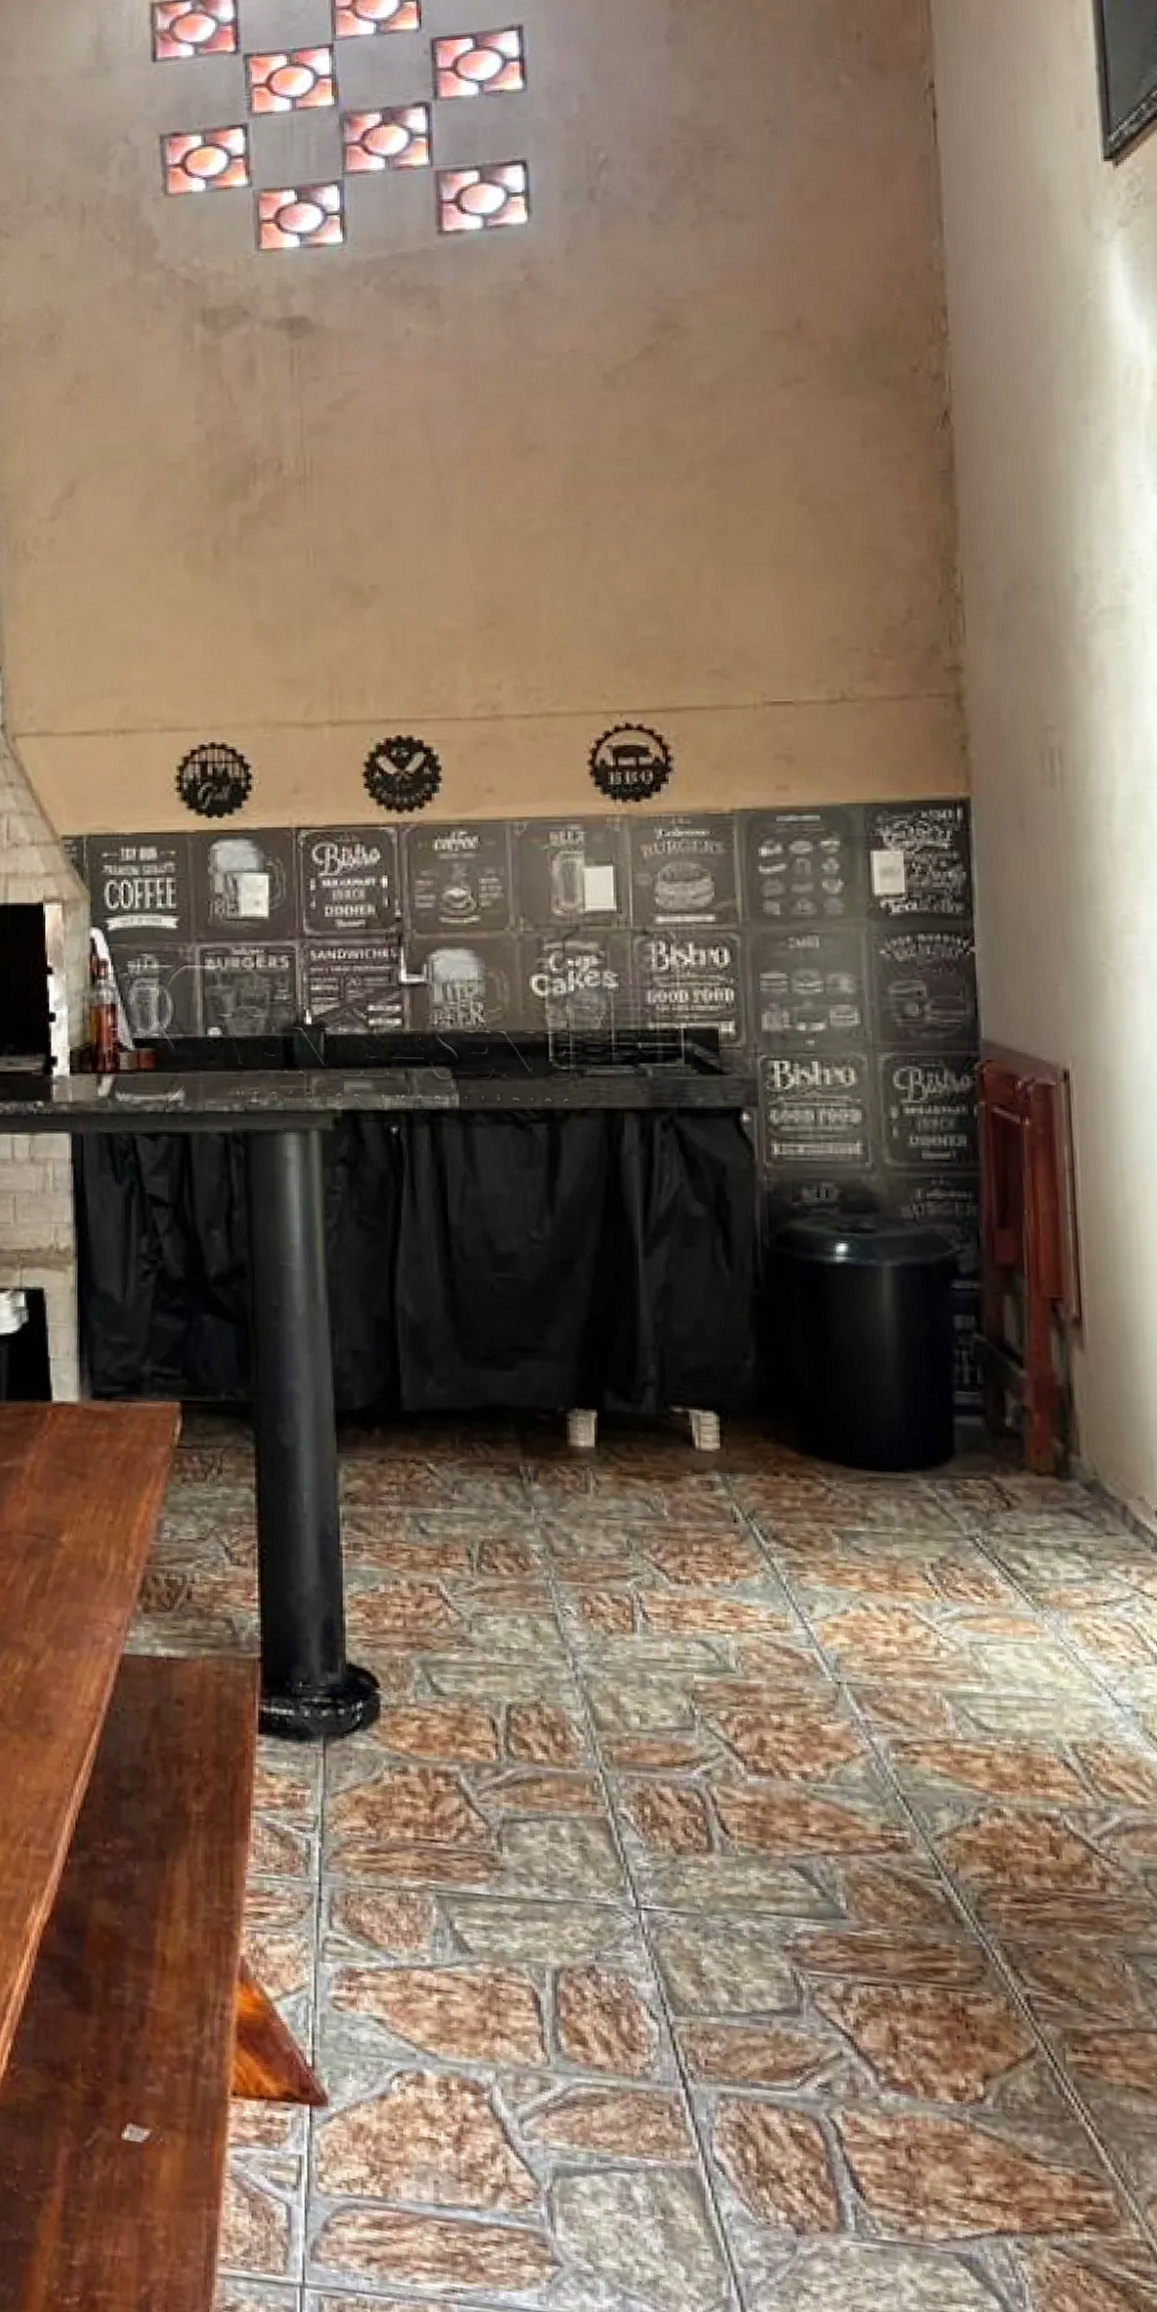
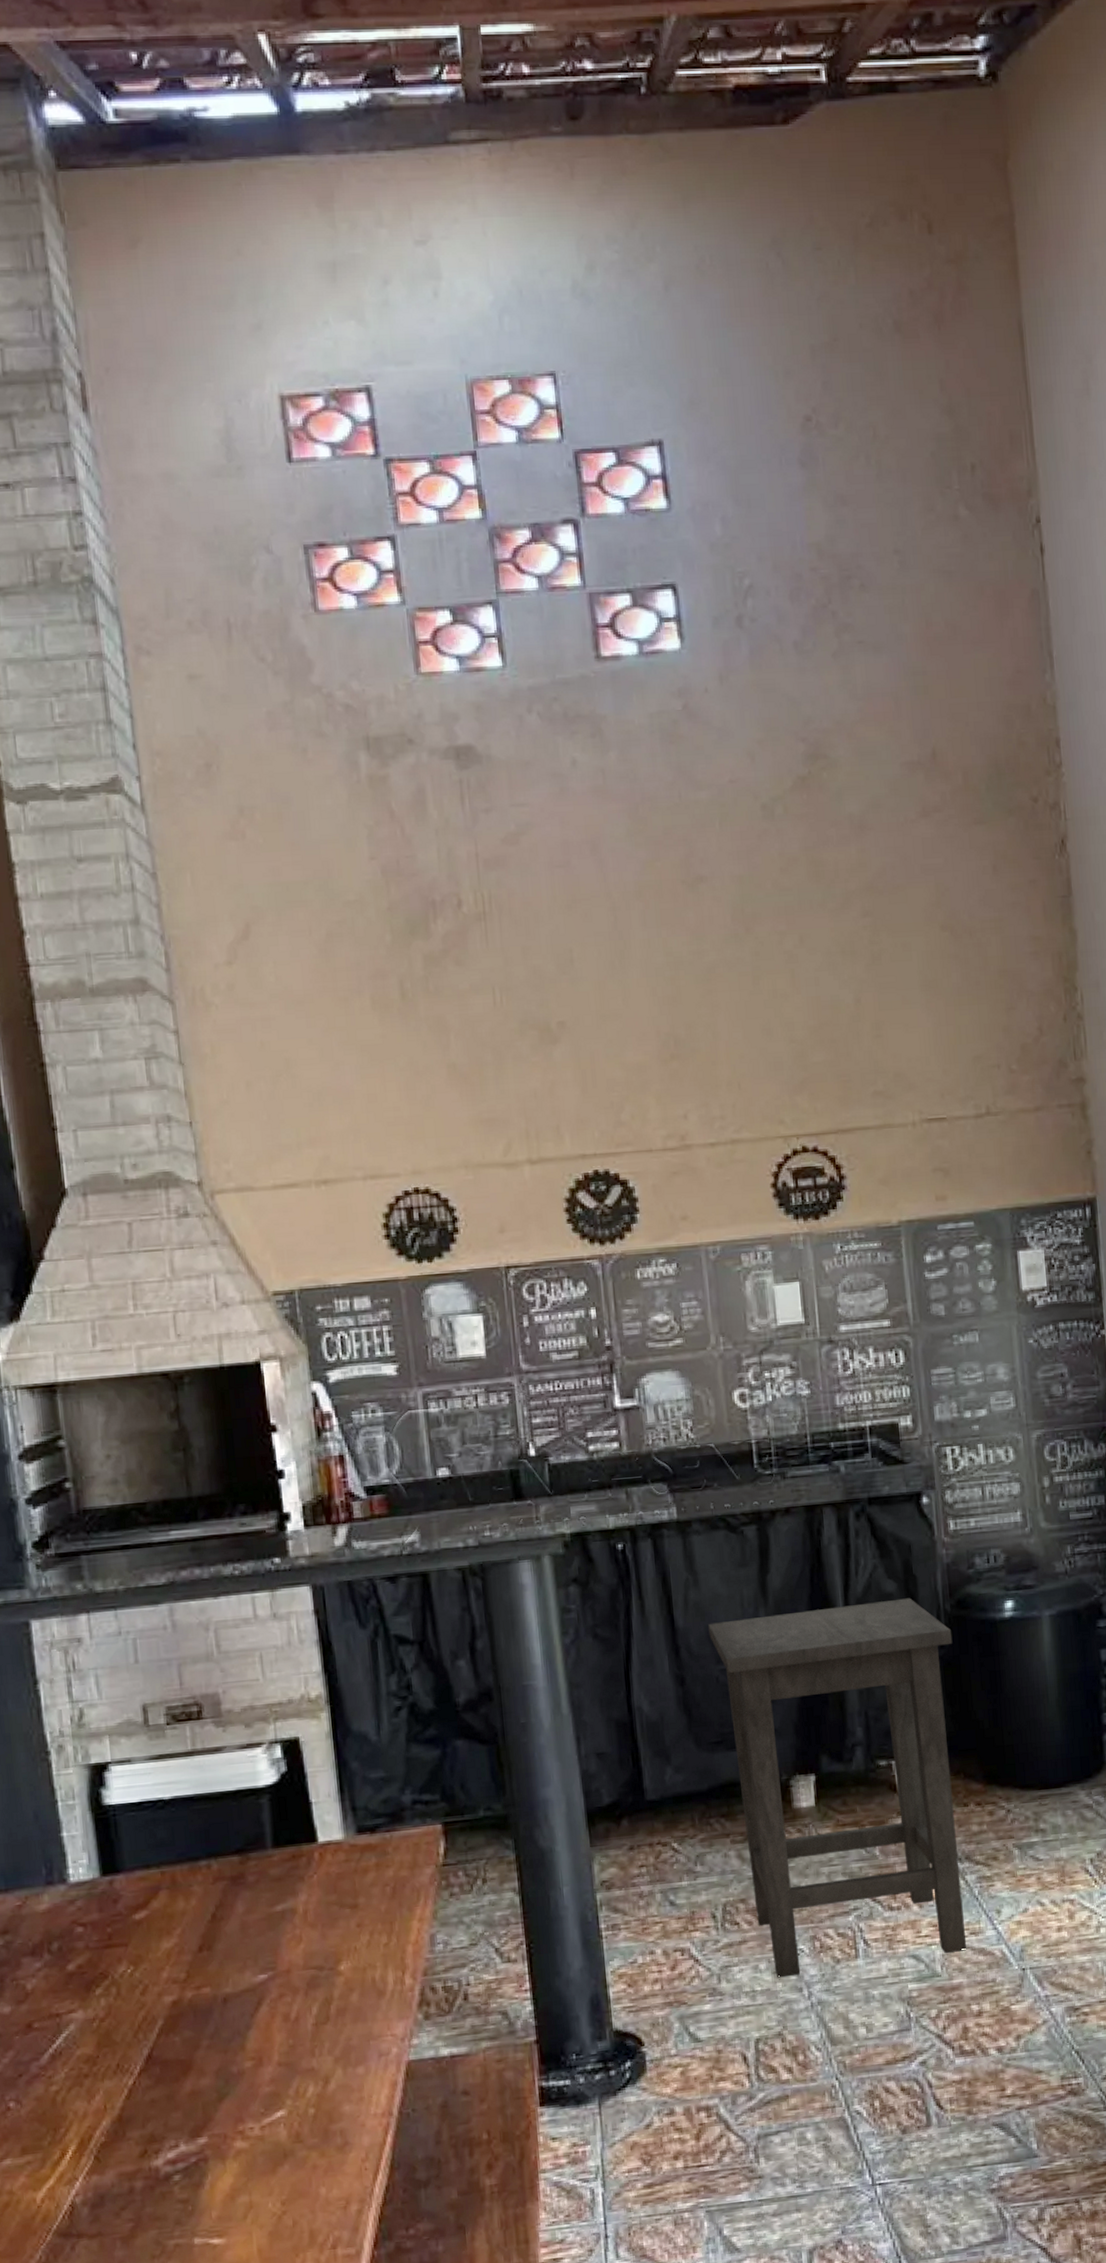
bar stool: none [486,1225,770,1648] -> present [708,1598,967,1978]

